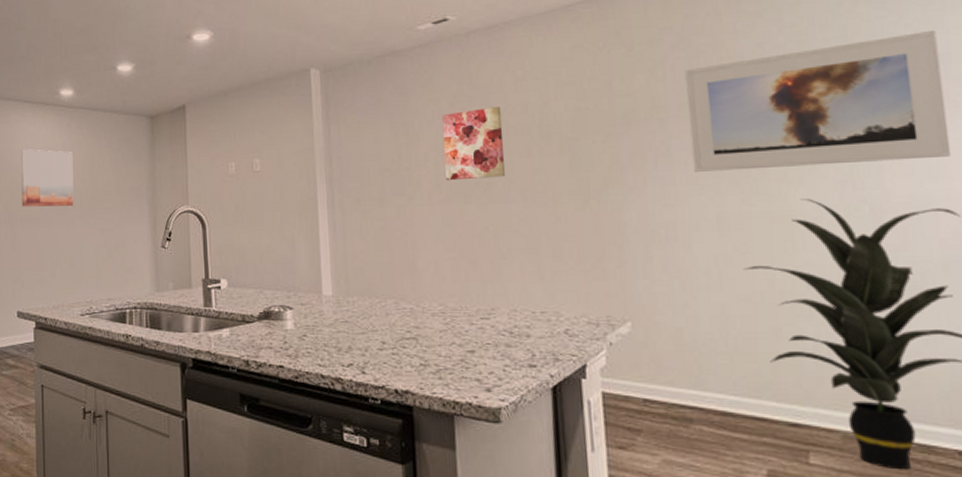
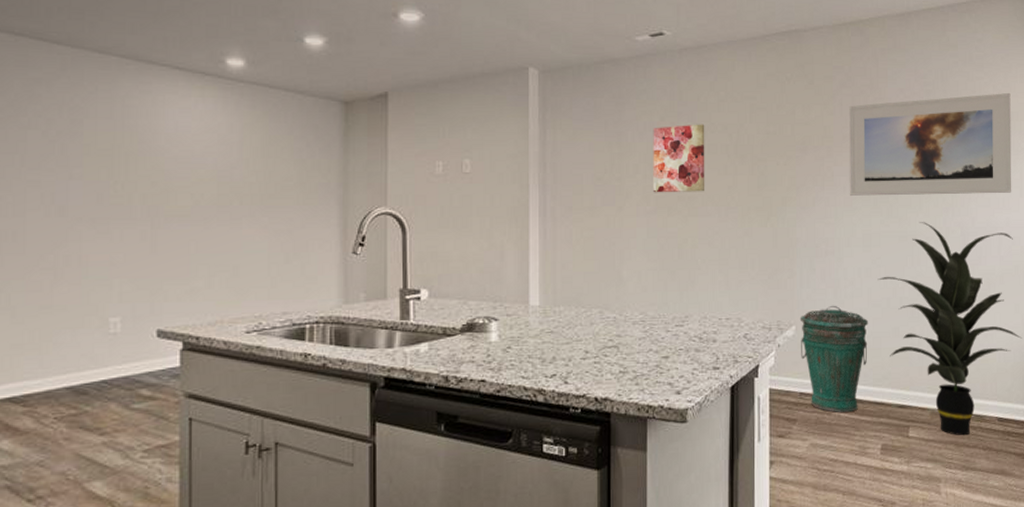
wall art: present [21,149,74,207] -> none [167,128,242,202]
trash can: none [636,299,736,427] -> present [799,305,869,413]

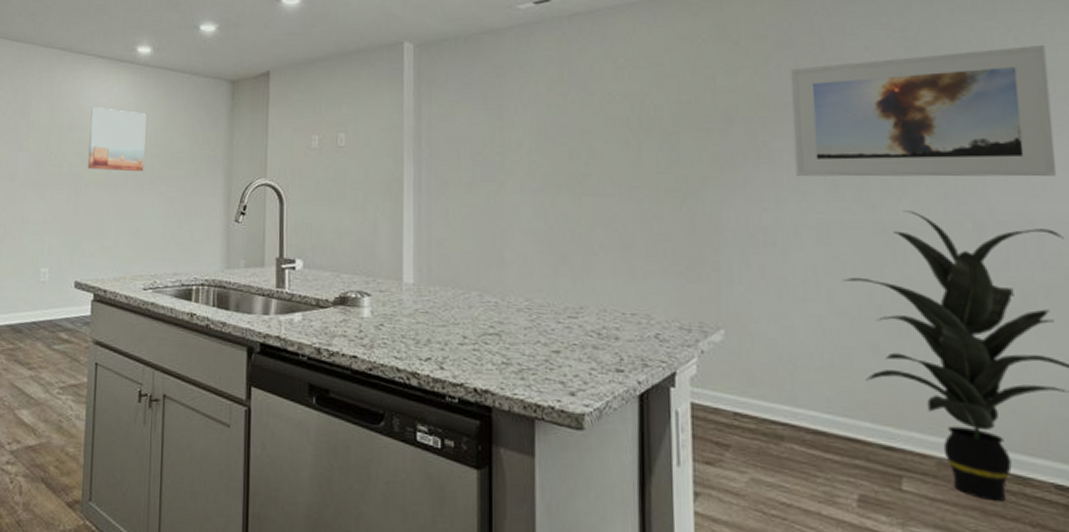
wall art: none [167,128,242,202] -> present [88,108,146,172]
wall art: present [653,124,705,193] -> none [538,94,602,169]
trash can: present [799,305,869,413] -> none [730,308,831,447]

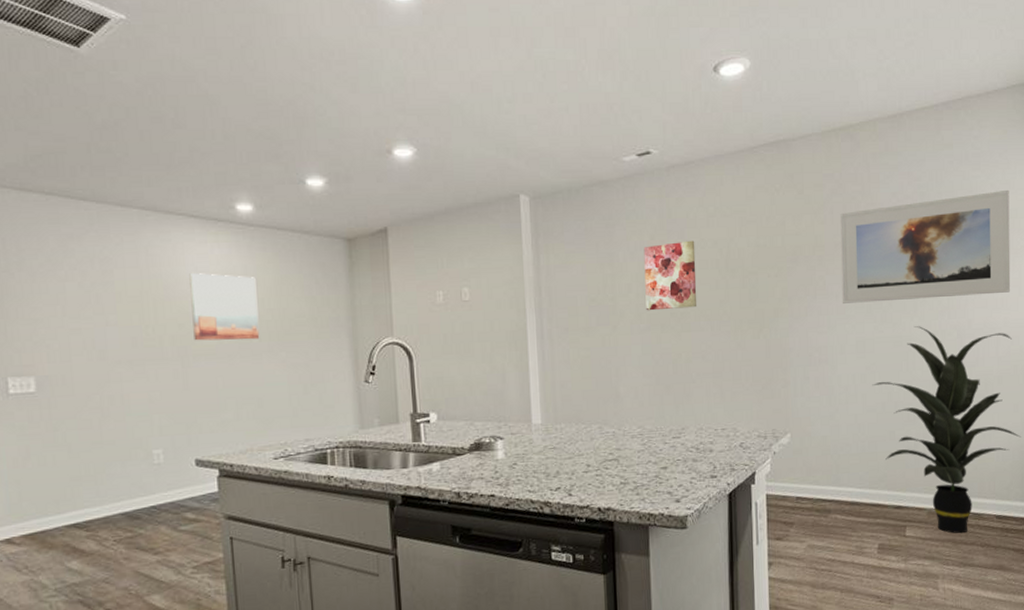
wall art: none [538,94,602,169] -> present [643,240,697,311]

